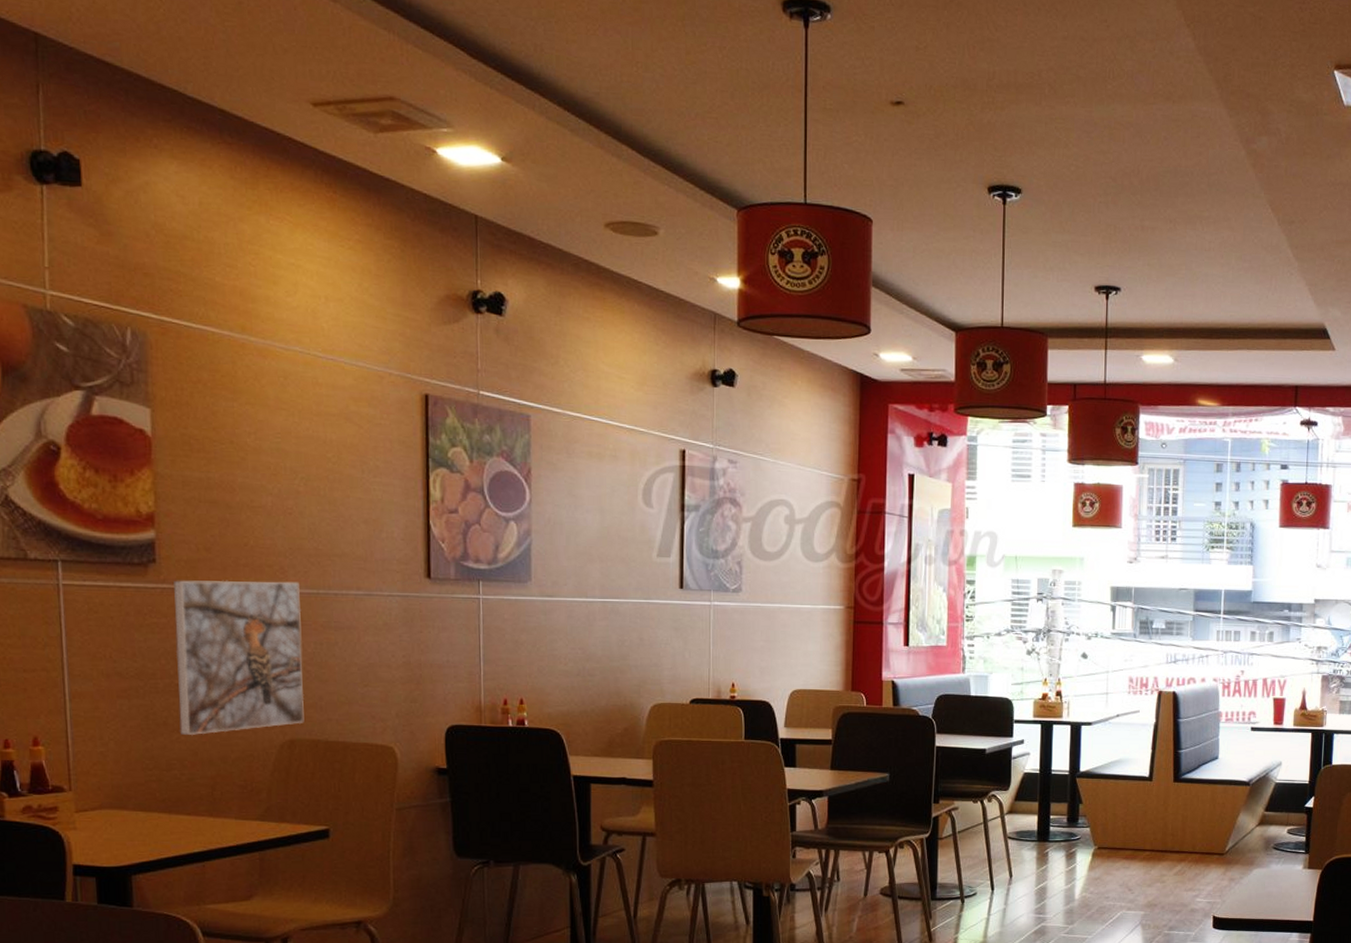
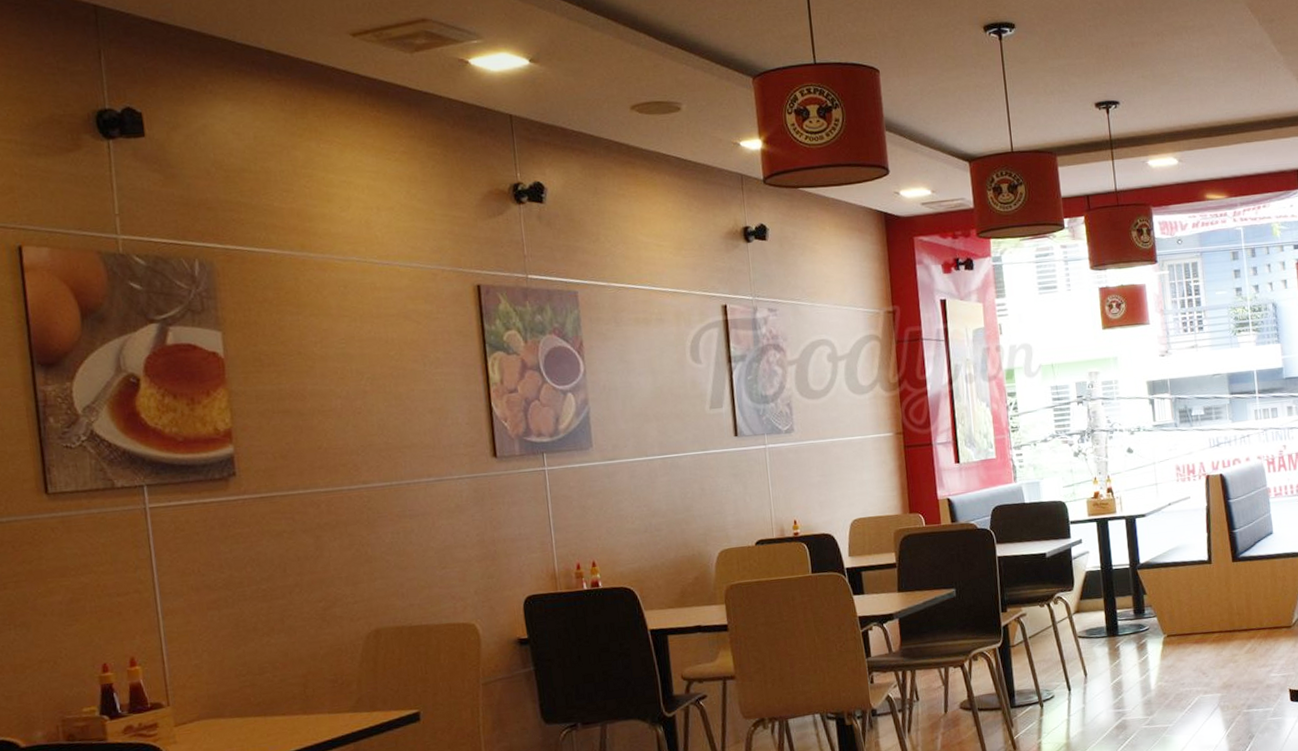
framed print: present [174,580,305,735] -> none [254,476,388,638]

